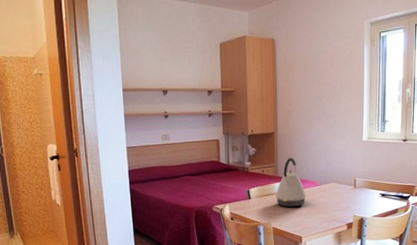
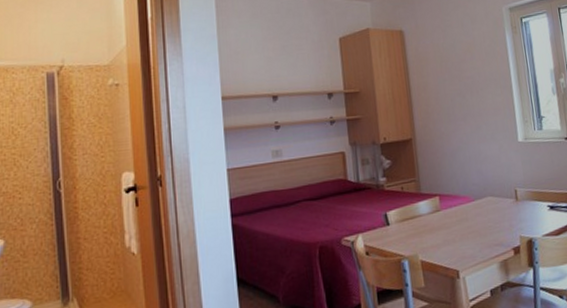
kettle: present [275,157,307,207] -> none [420,168,459,232]

